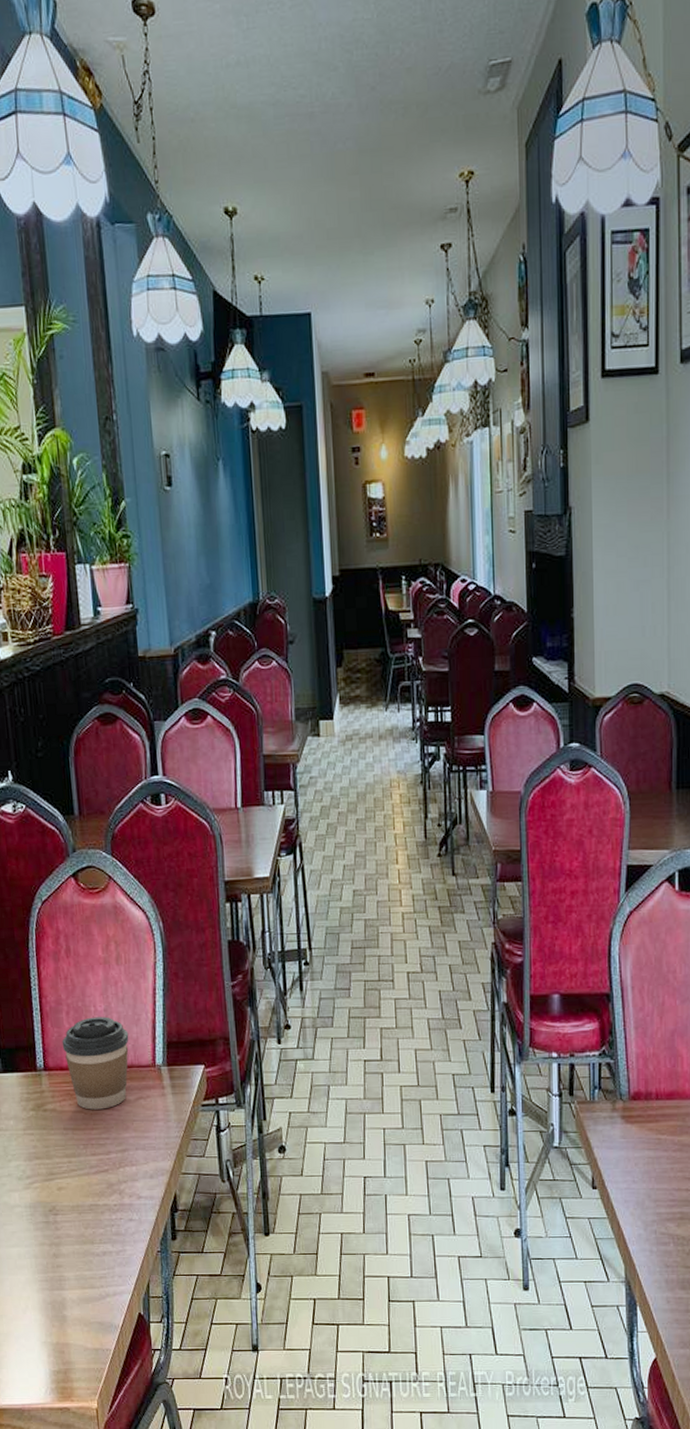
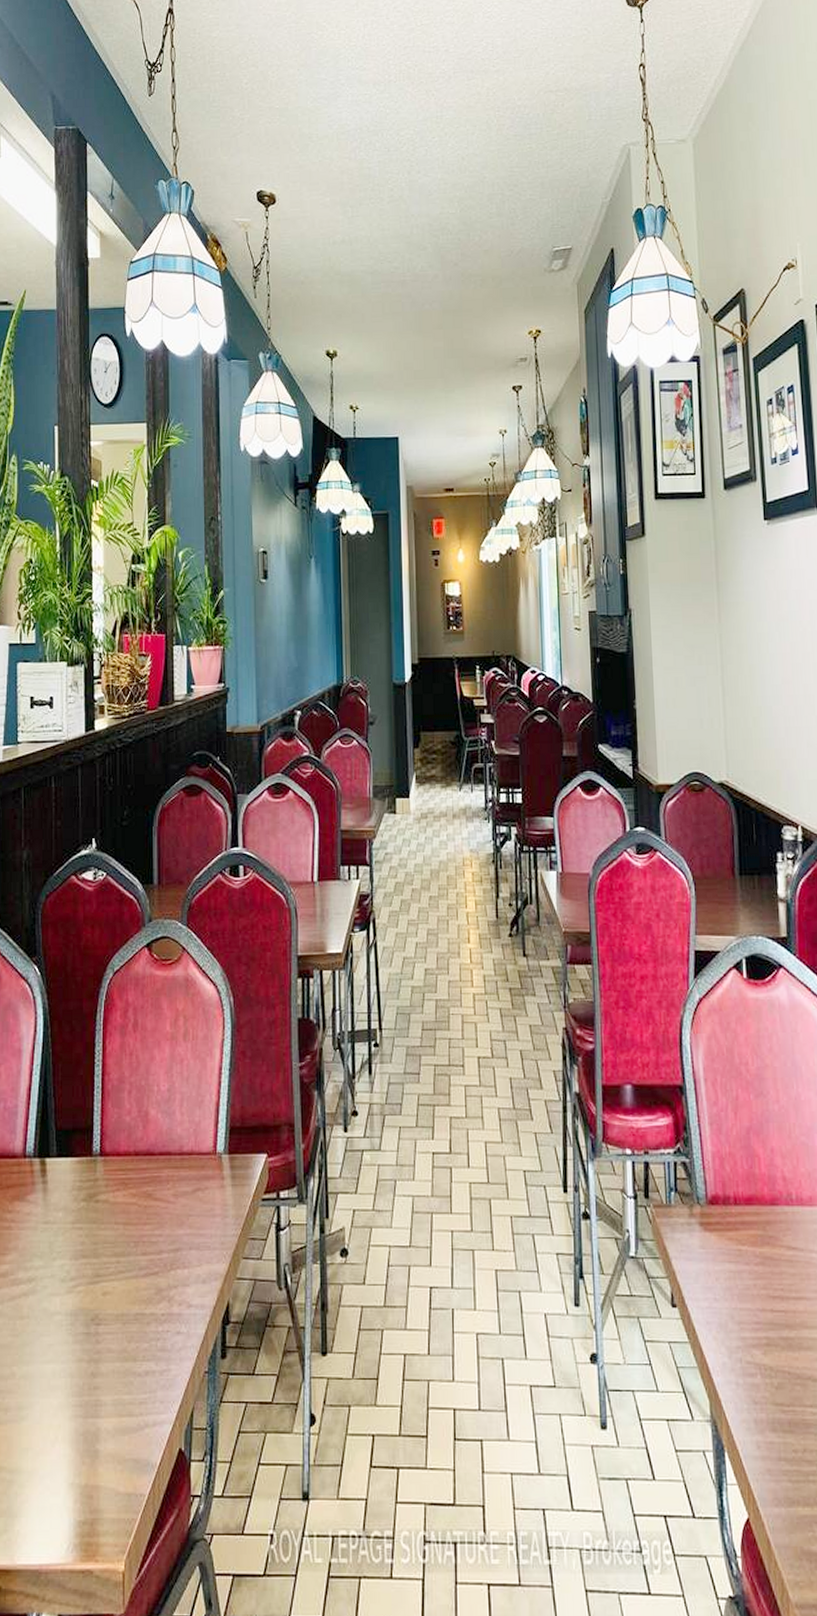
coffee cup: present [62,1017,129,1110] -> none [121,1097,191,1202]

